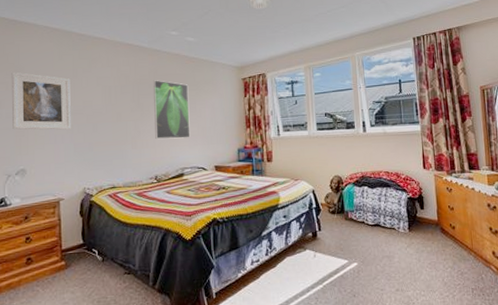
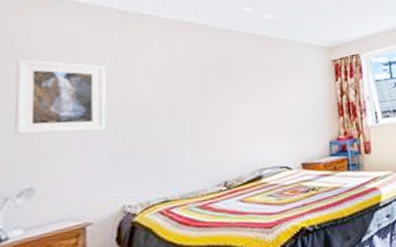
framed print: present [153,80,191,139] -> none [221,64,270,136]

